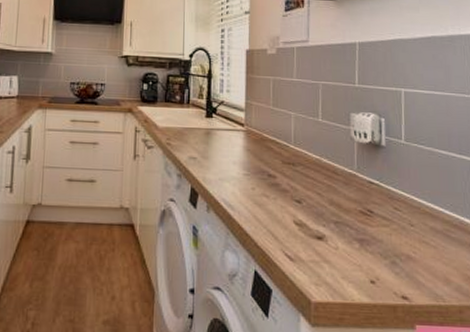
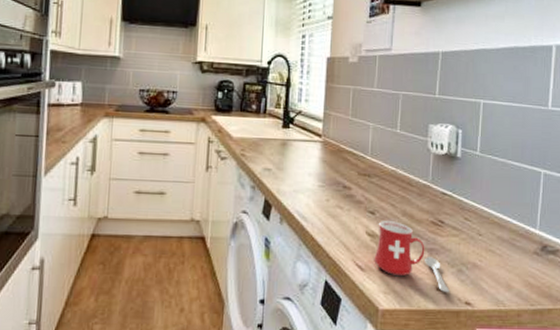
mug: none [303,210,384,285] -> present [374,221,450,292]

